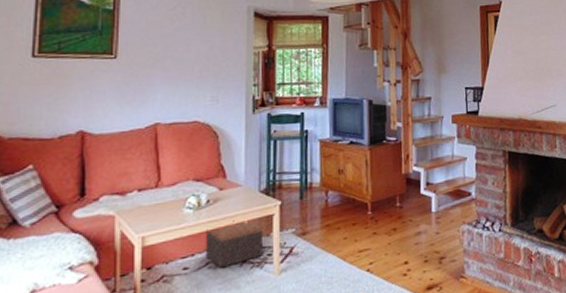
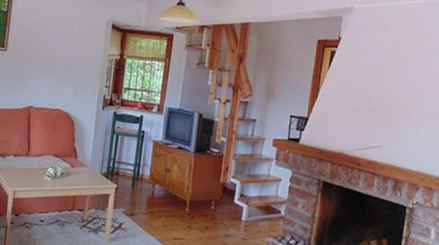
footstool: present [205,219,264,268] -> none [56,192,101,227]

